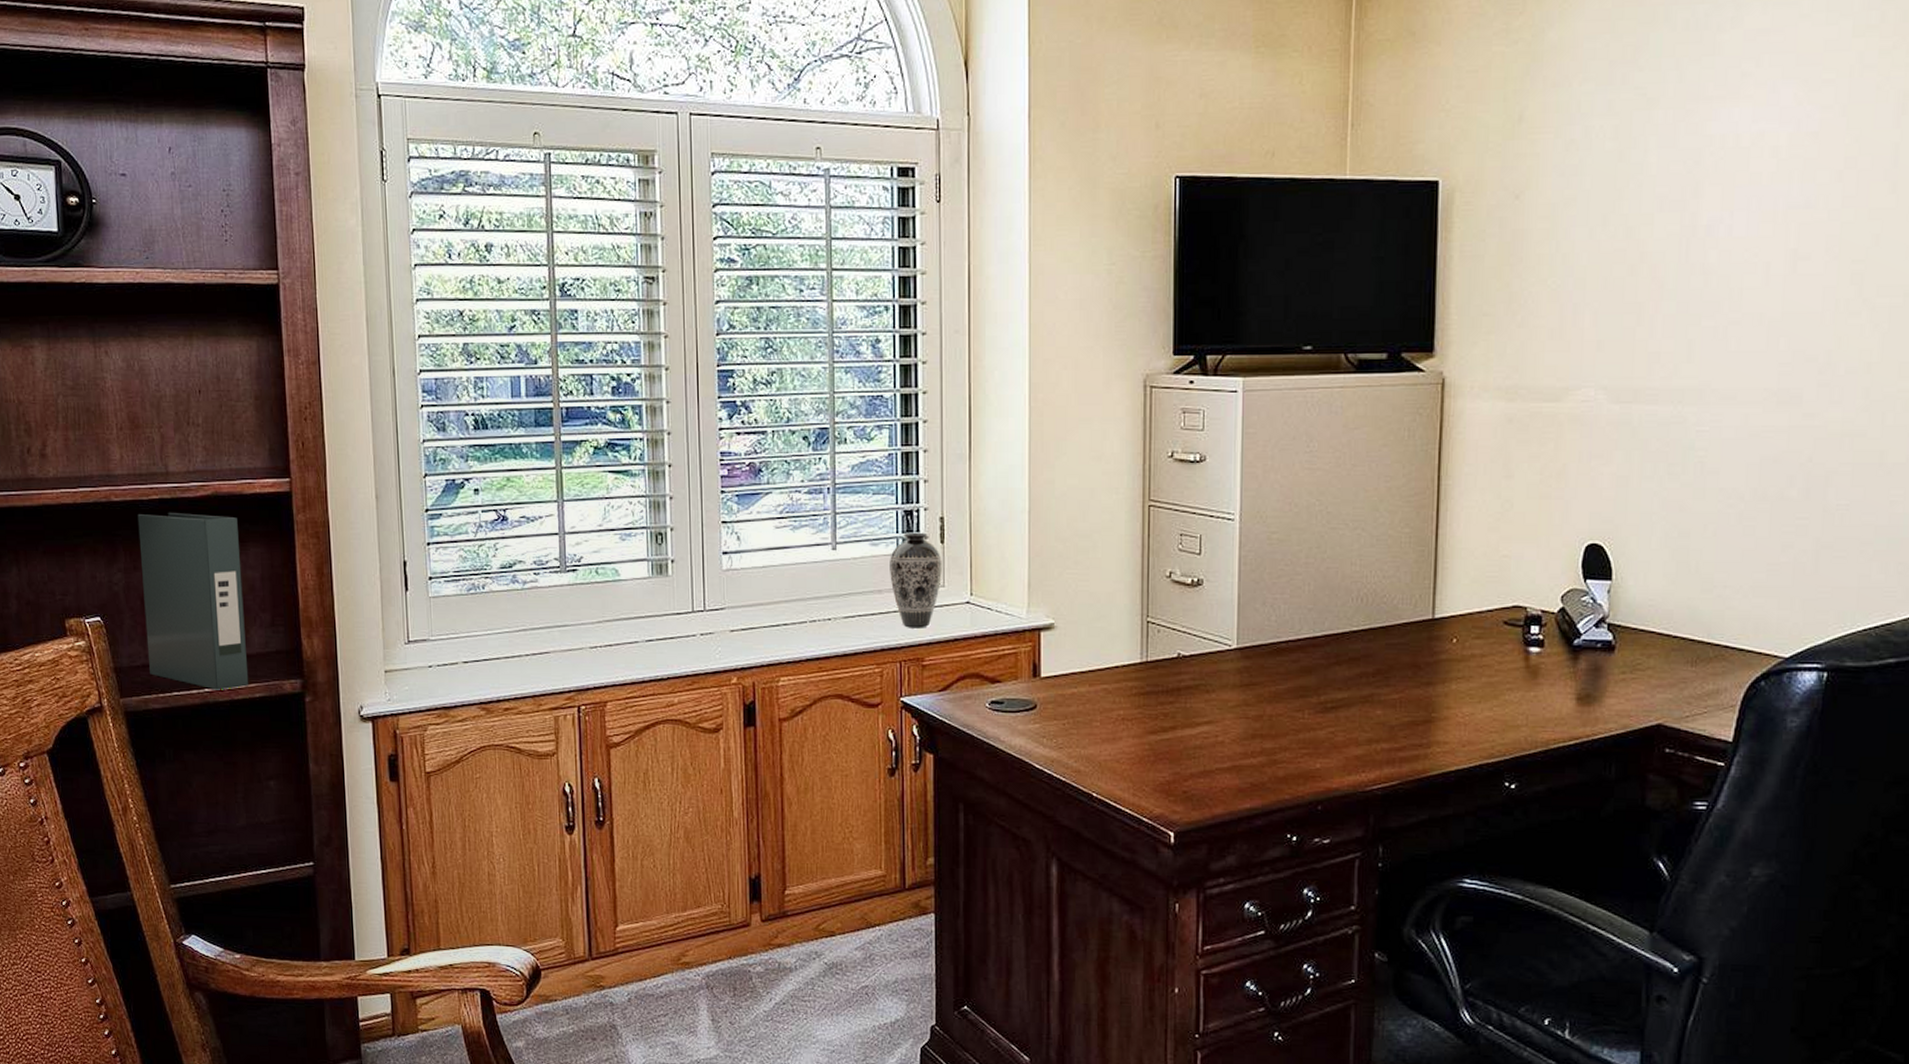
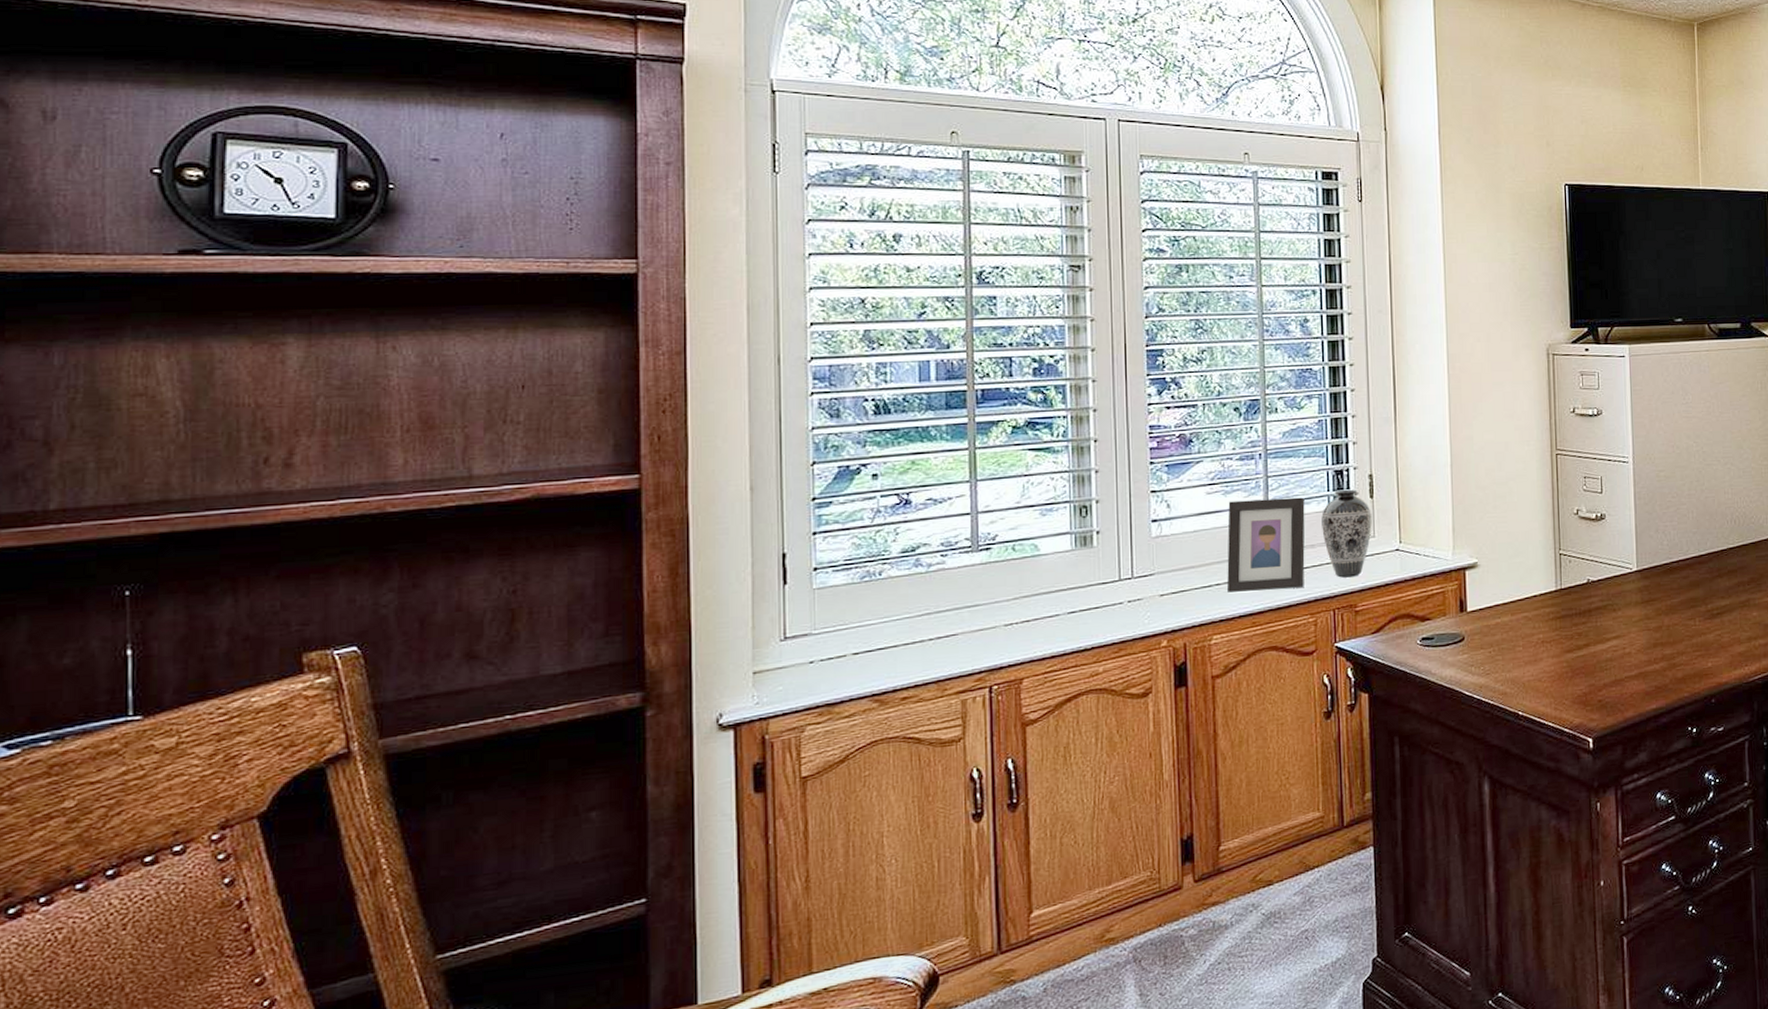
binder: present [137,512,249,690] -> none [423,519,569,716]
picture frame: none [794,537,873,636] -> present [1227,497,1305,592]

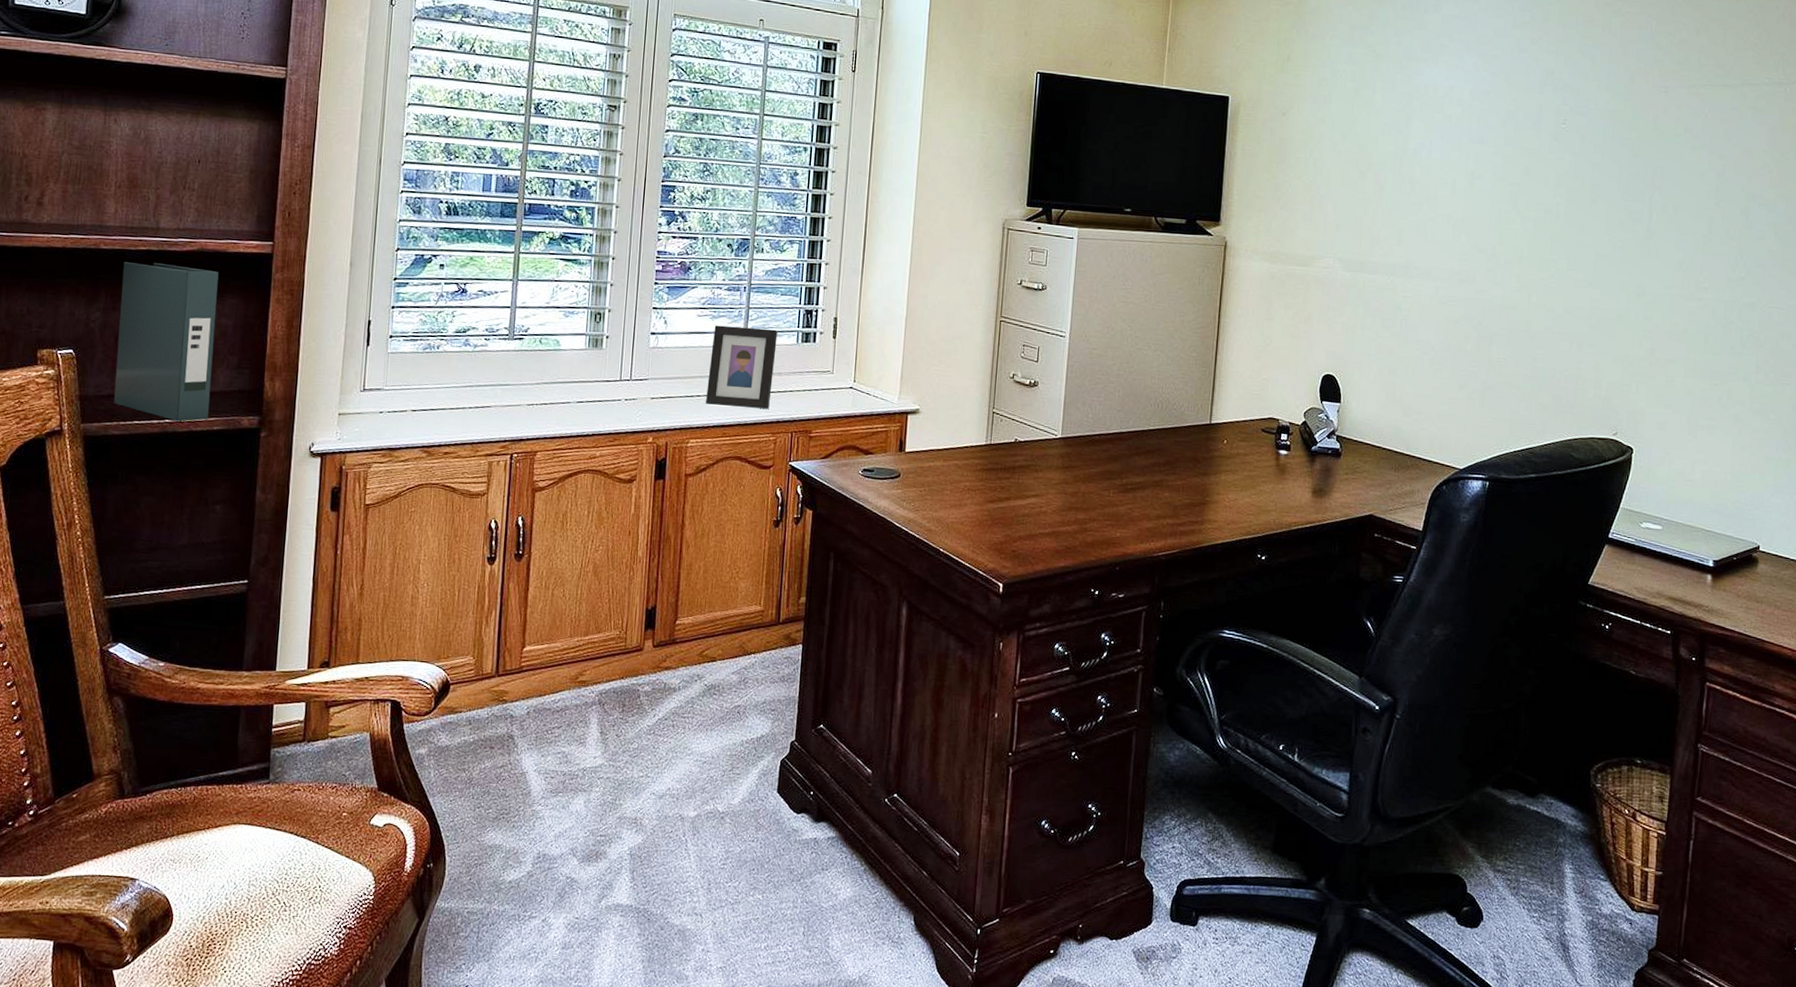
binder: none [423,519,569,716] -> present [114,262,219,422]
decorative vase: present [1320,489,1373,578] -> none [789,328,834,406]

